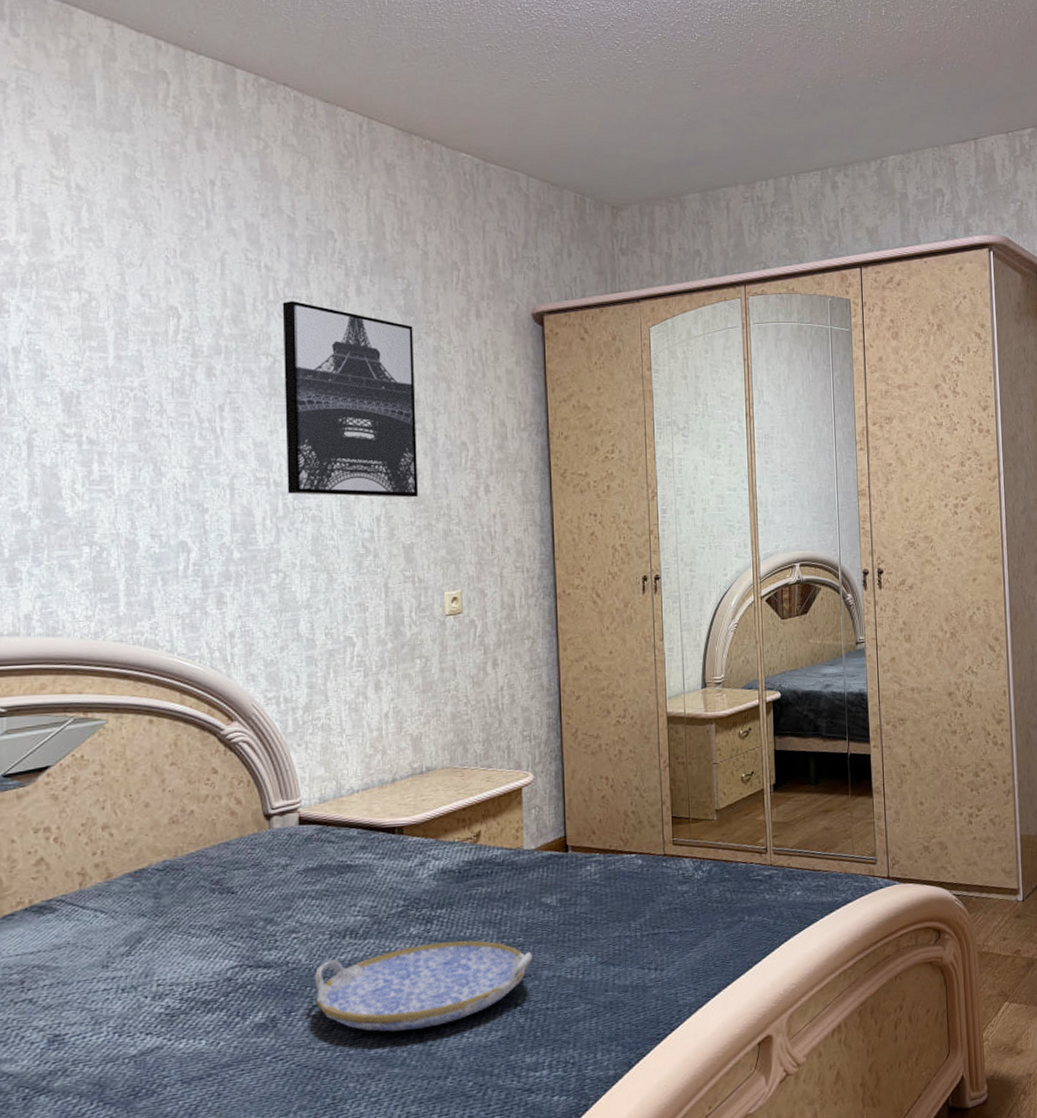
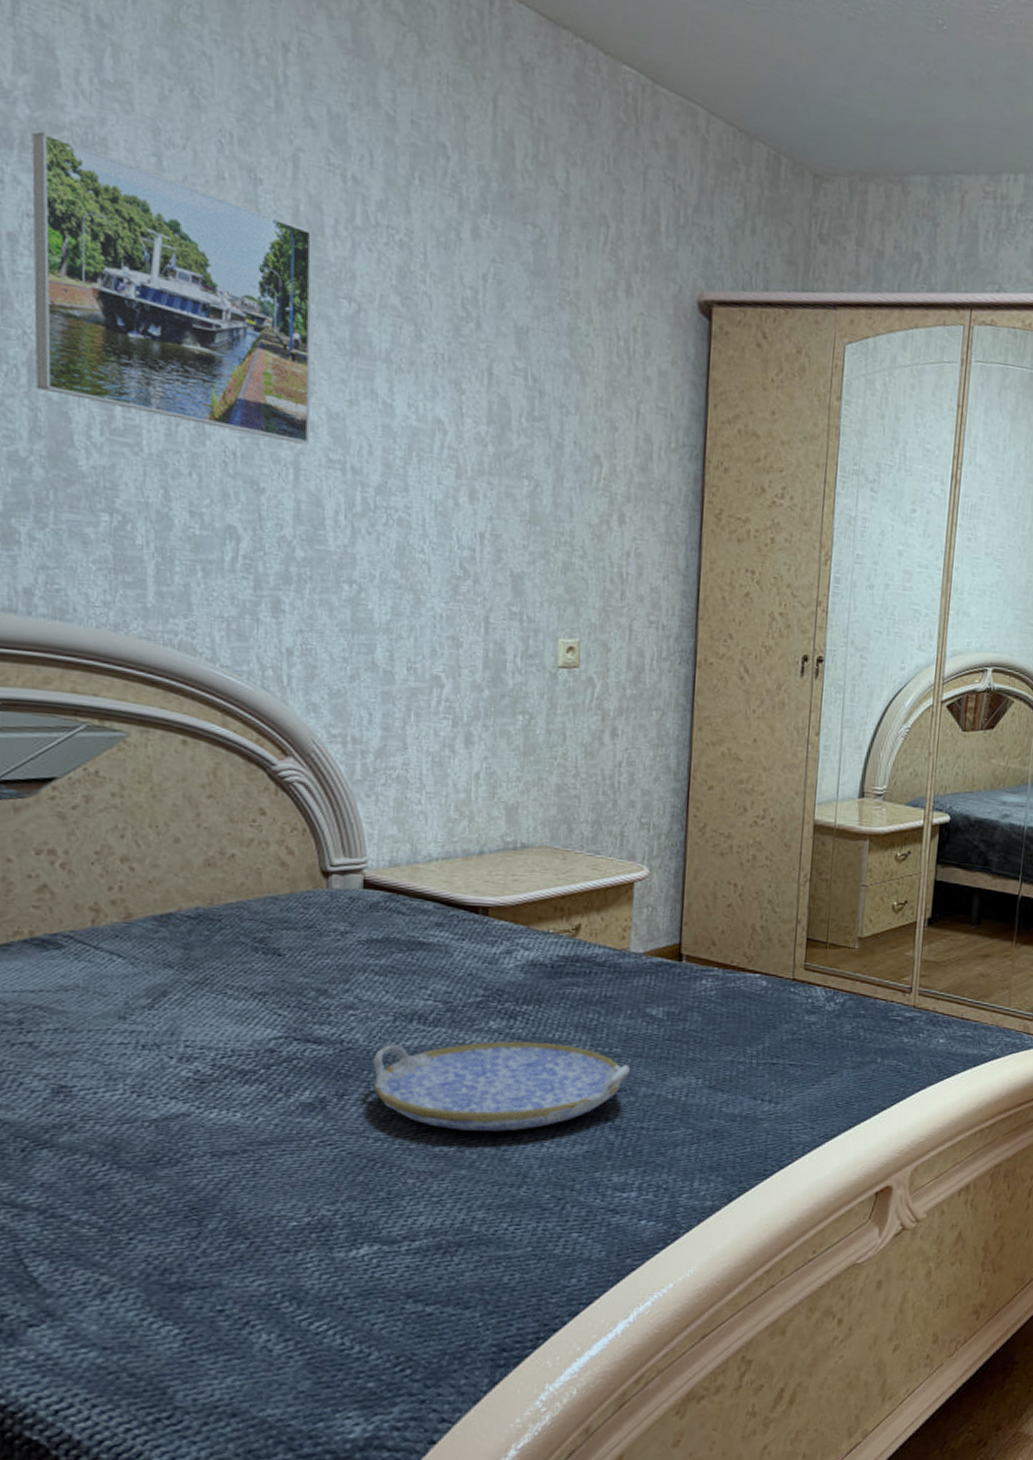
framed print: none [30,271,241,470] -> present [32,131,313,445]
wall art: present [282,301,419,498] -> none [368,230,543,516]

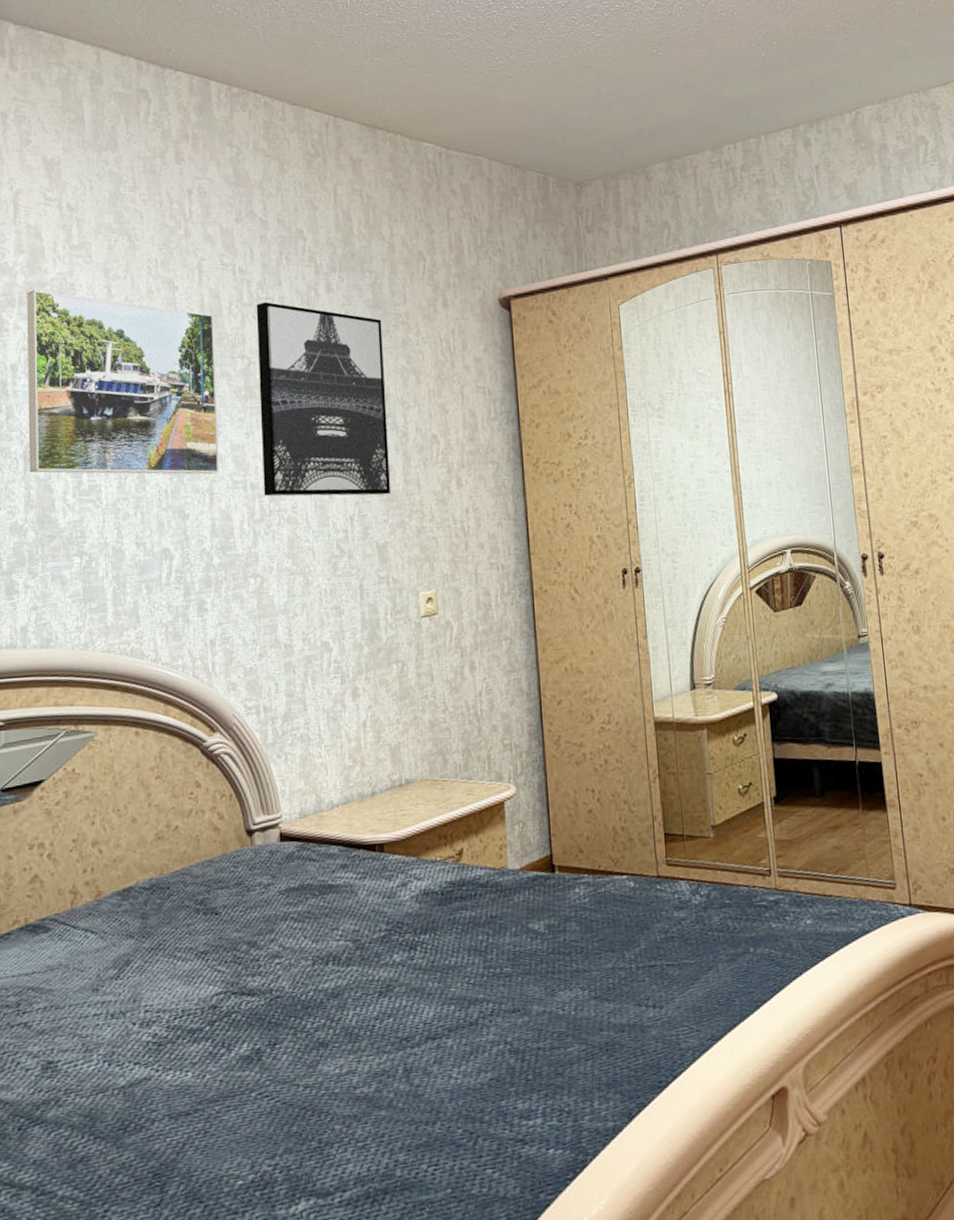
wall art: none [368,230,543,516] -> present [256,302,391,497]
serving tray: present [373,1041,630,1131] -> none [299,969,521,1069]

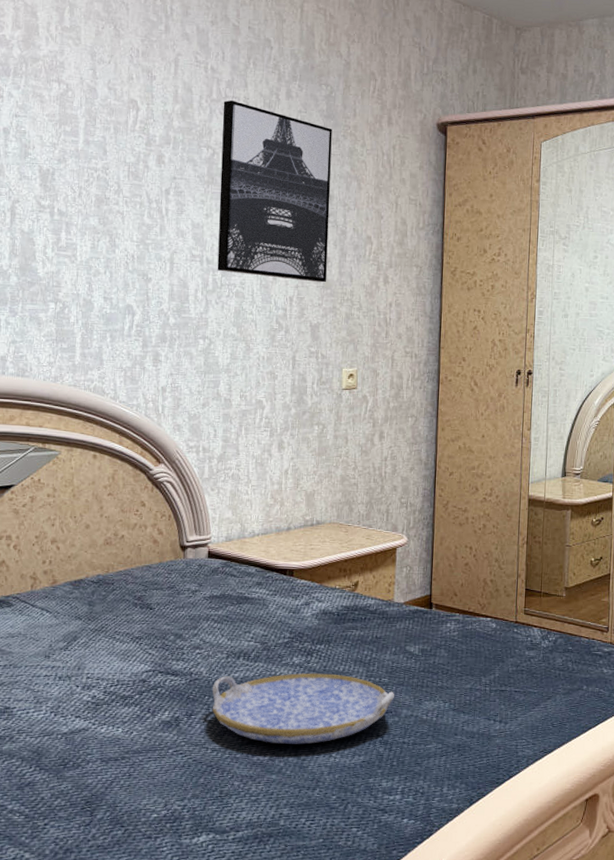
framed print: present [27,290,219,475] -> none [15,63,186,246]
serving tray: none [299,969,521,1069] -> present [212,673,394,745]

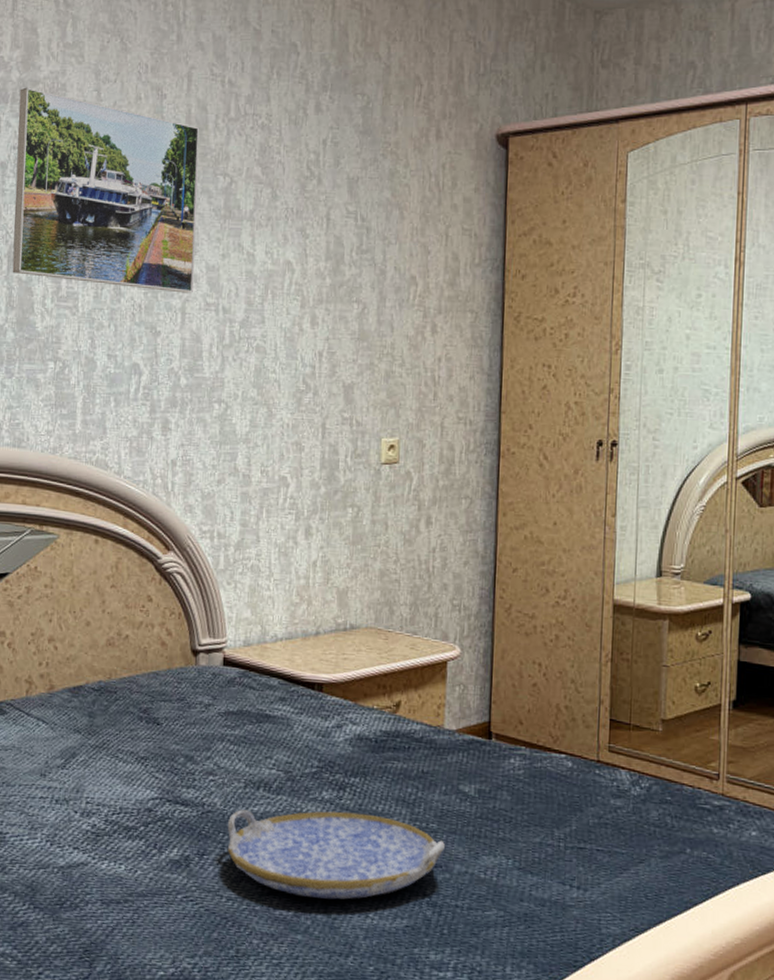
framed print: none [15,63,186,246] -> present [12,87,200,293]
wall art: present [217,100,333,283] -> none [235,119,370,334]

